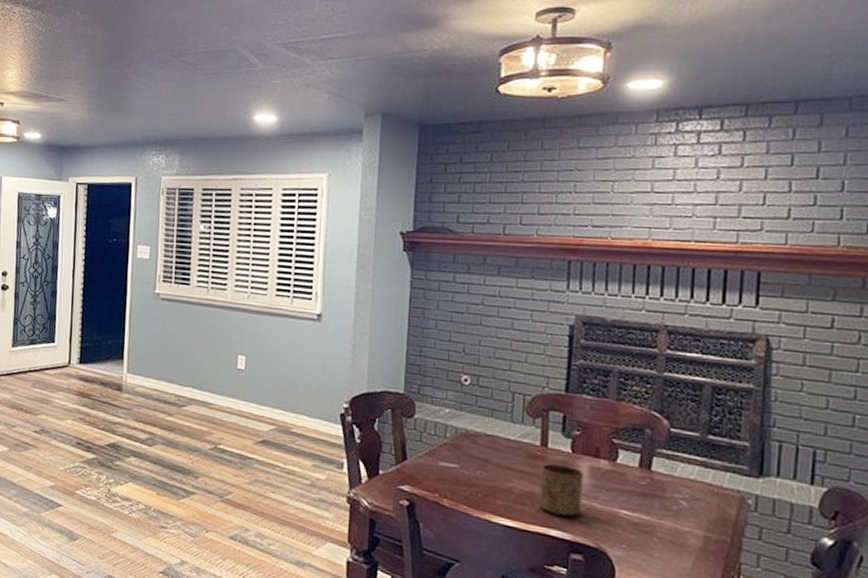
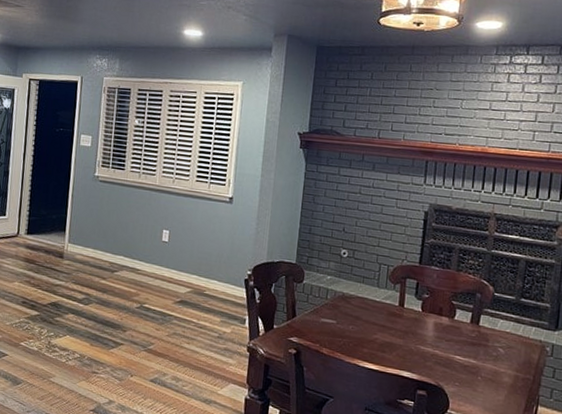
cup: present [540,463,584,517] -> none [396,320,430,362]

